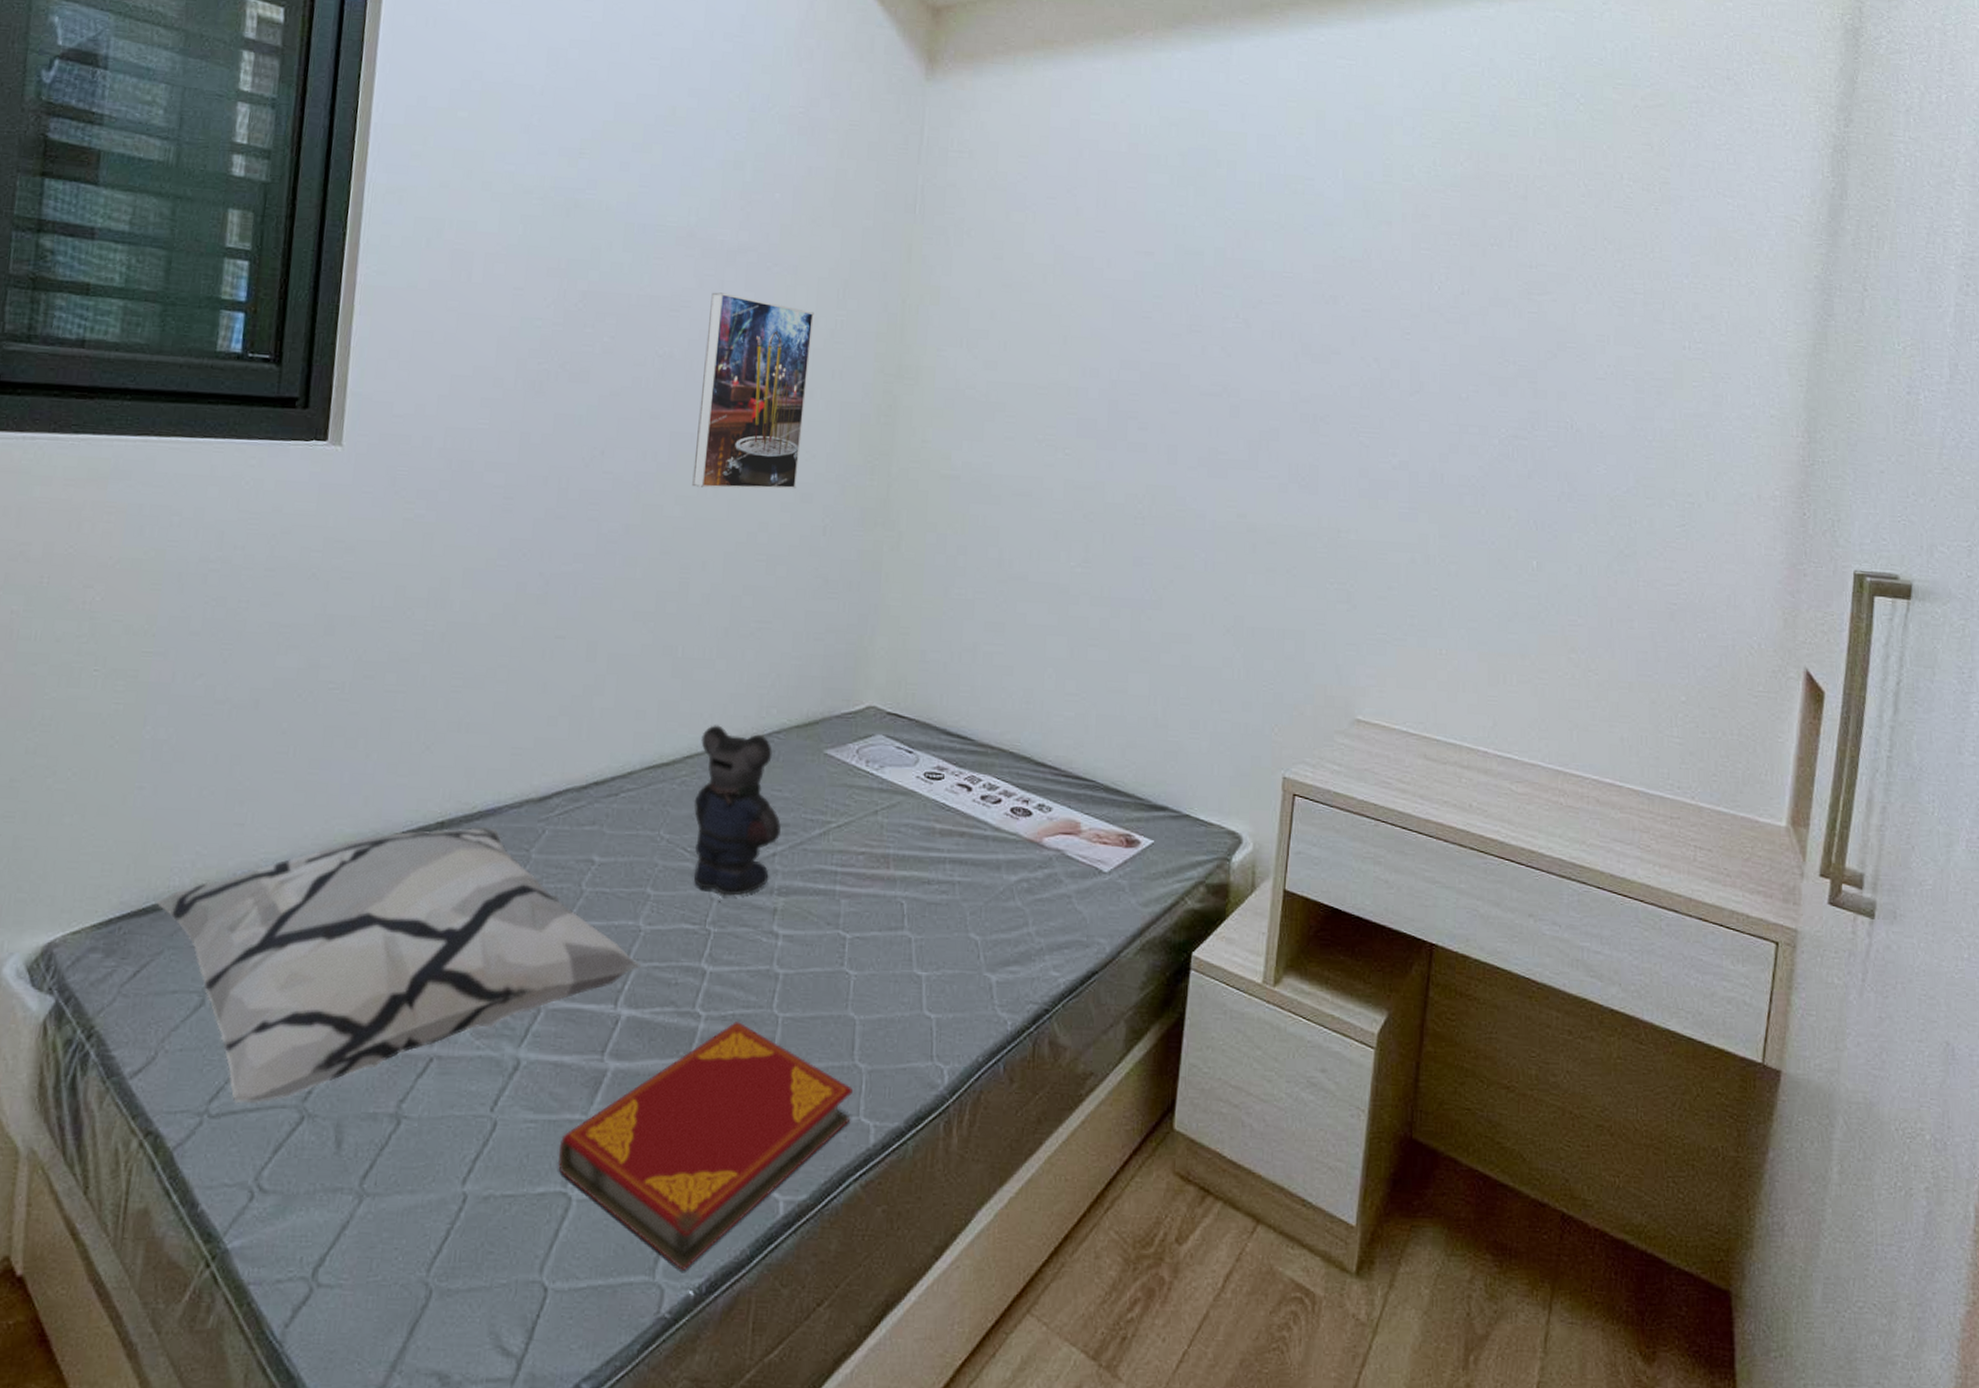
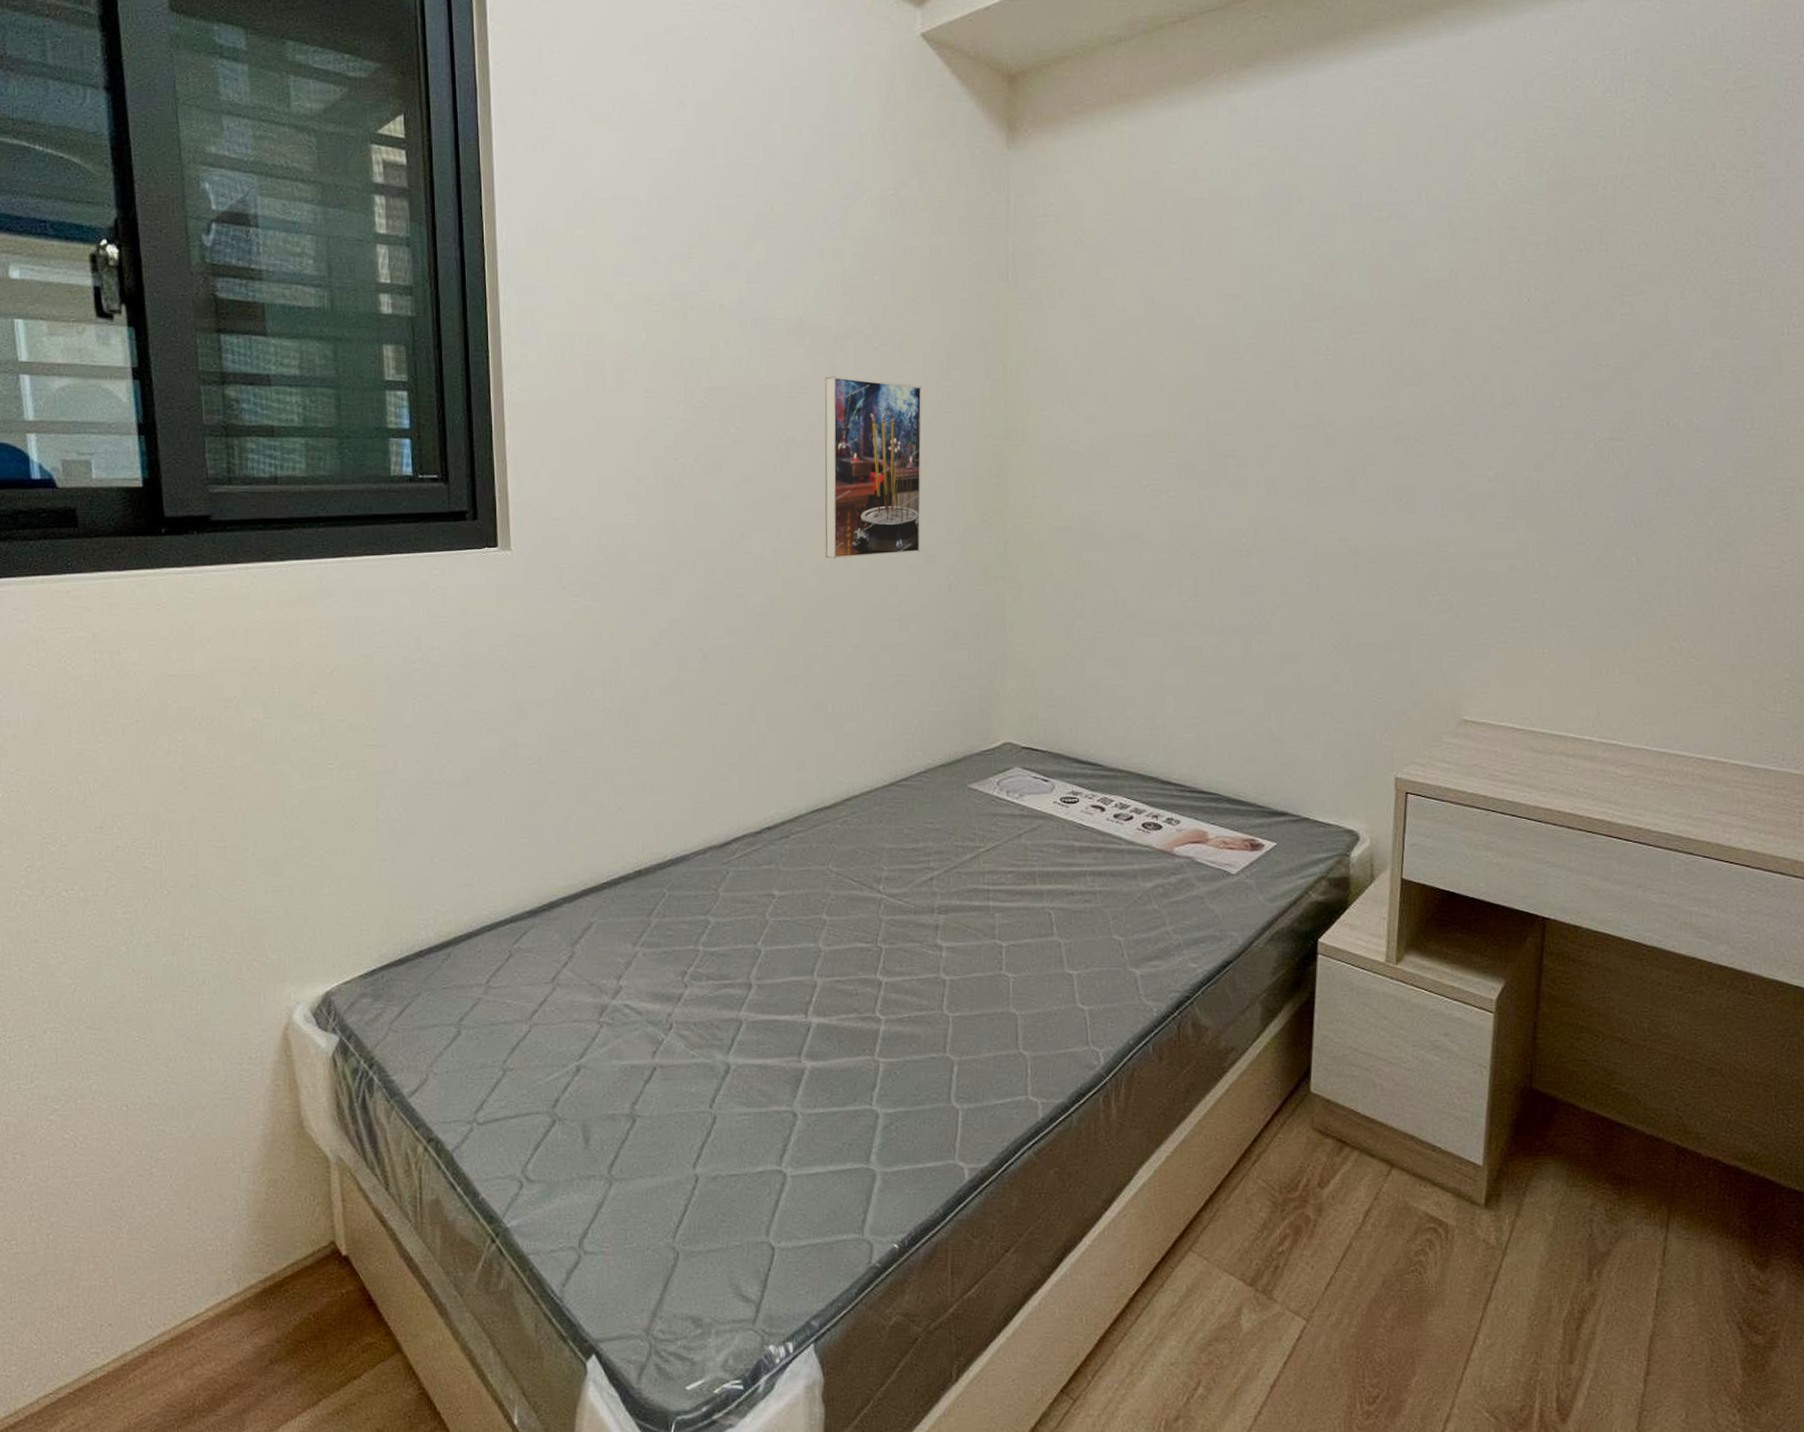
decorative pillow: present [156,826,642,1104] -> none [409,872,825,1113]
hardback book: present [557,1021,854,1270] -> none [771,1022,1021,1228]
bear: present [694,725,782,902] -> none [856,770,936,923]

